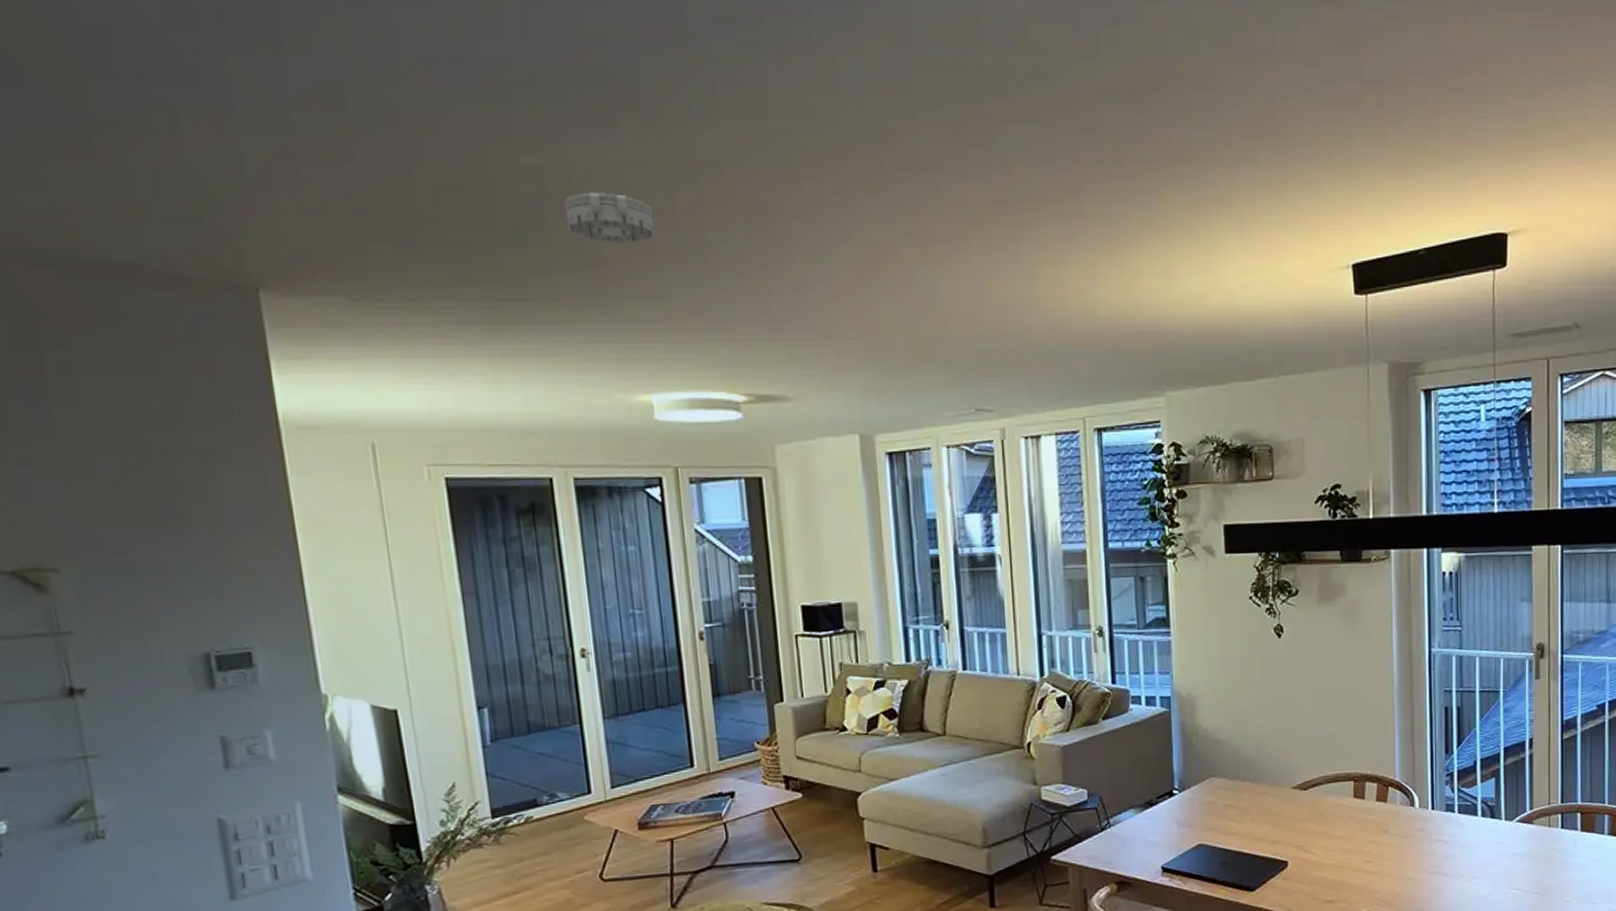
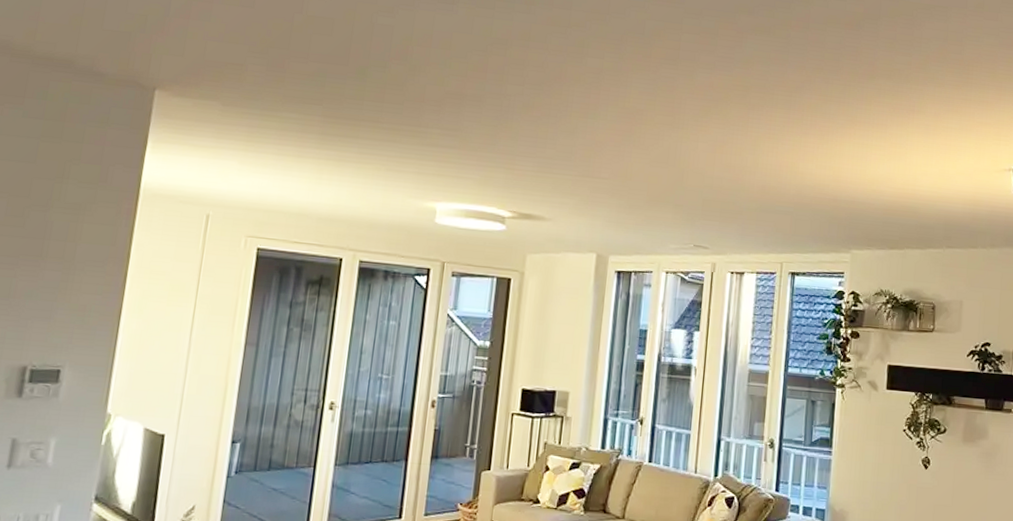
smoke detector: present [564,192,655,242] -> none [401,47,469,88]

